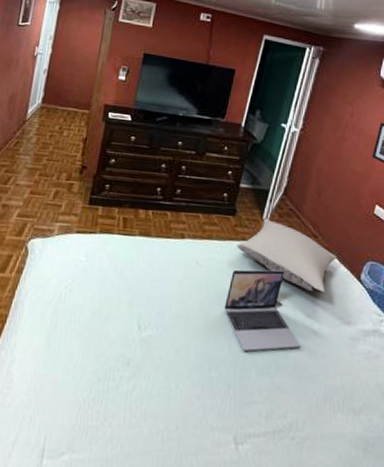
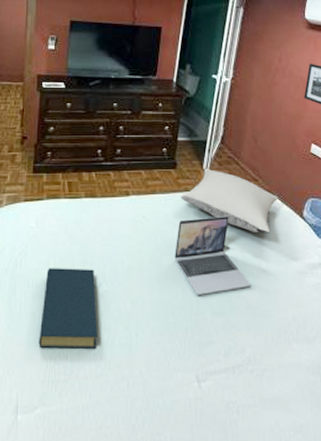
hardback book: none [73,306,141,396] -> present [38,268,97,349]

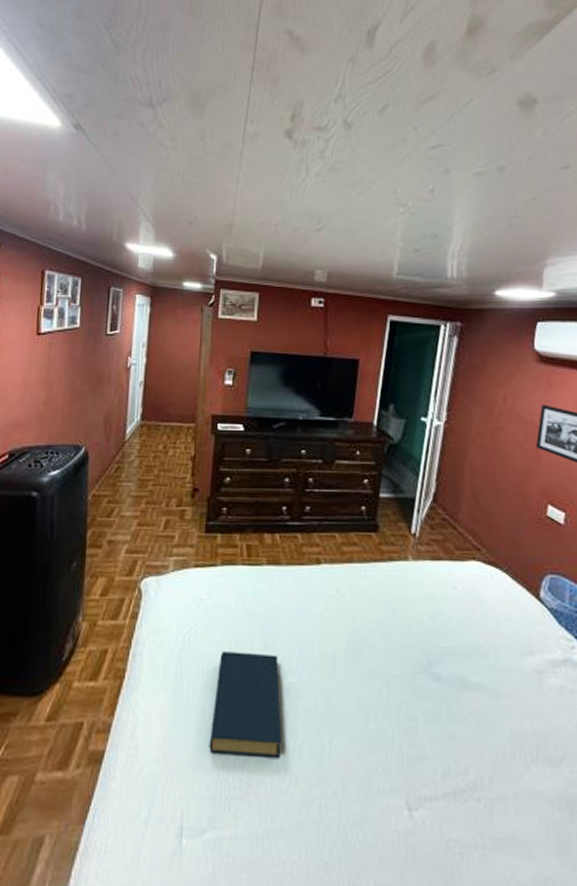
laptop: present [174,216,251,295] -> none [377,594,474,695]
pillow: present [180,168,279,234] -> none [384,532,508,618]

